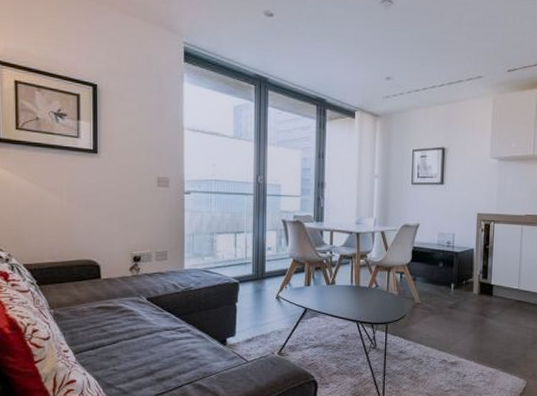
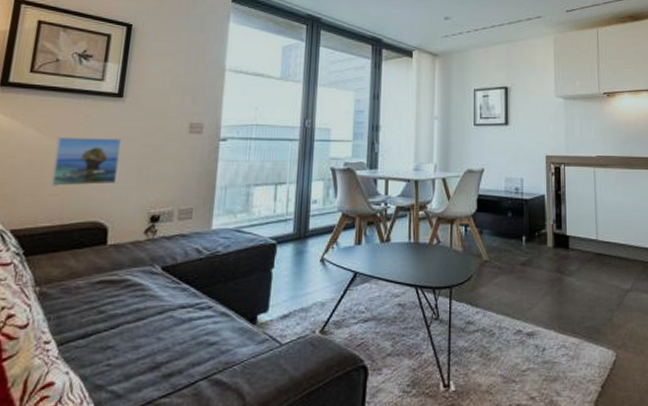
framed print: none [48,187,102,230] -> present [51,136,122,186]

